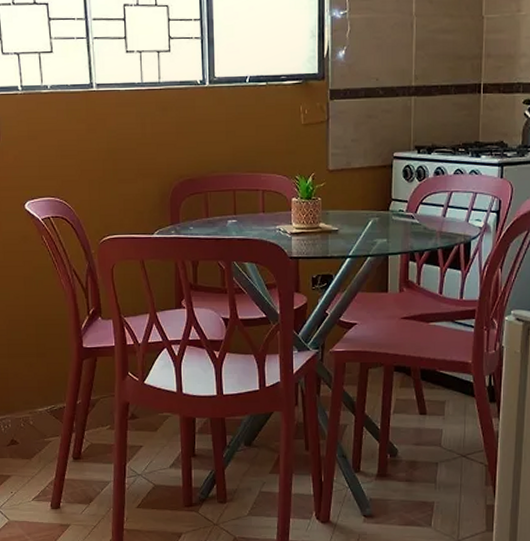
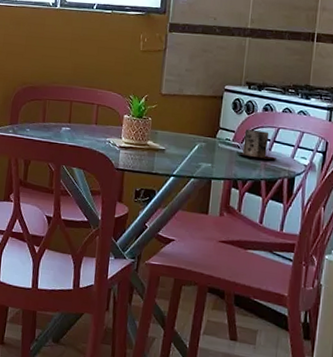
mug: none [412,196,451,227] -> present [238,129,276,160]

